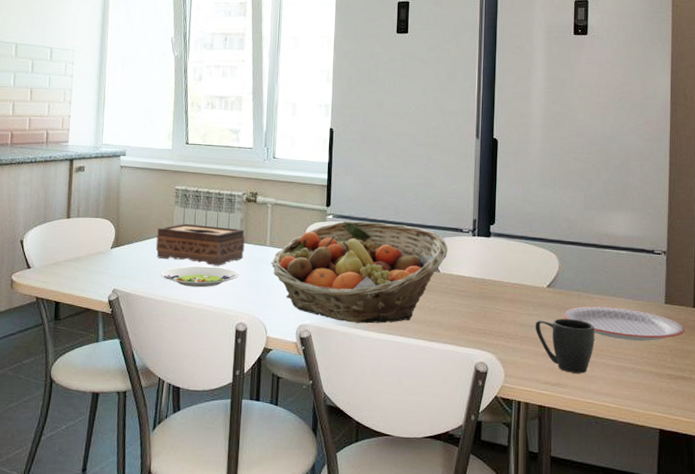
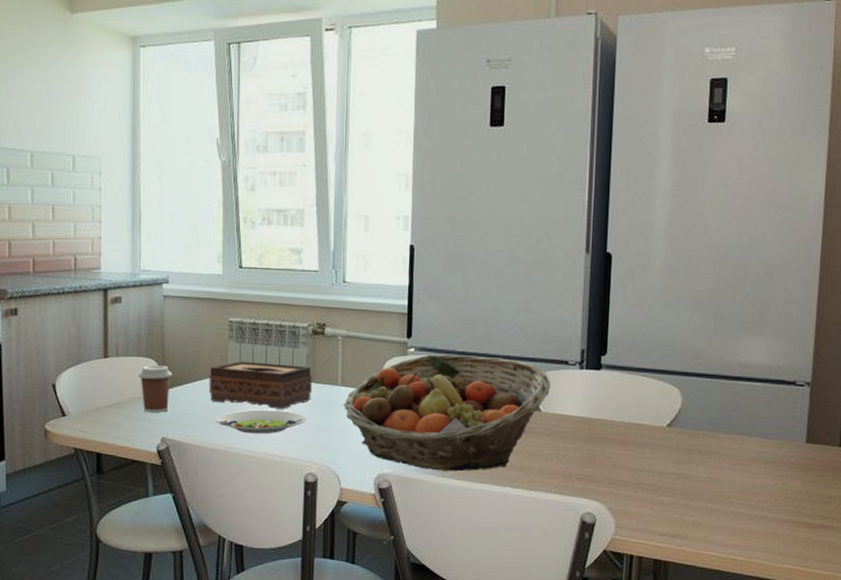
coffee cup: none [95,225,125,267] -> present [137,365,172,412]
mug: present [535,318,595,374] -> none [651,461,722,524]
plate: present [563,306,685,341] -> none [685,447,828,486]

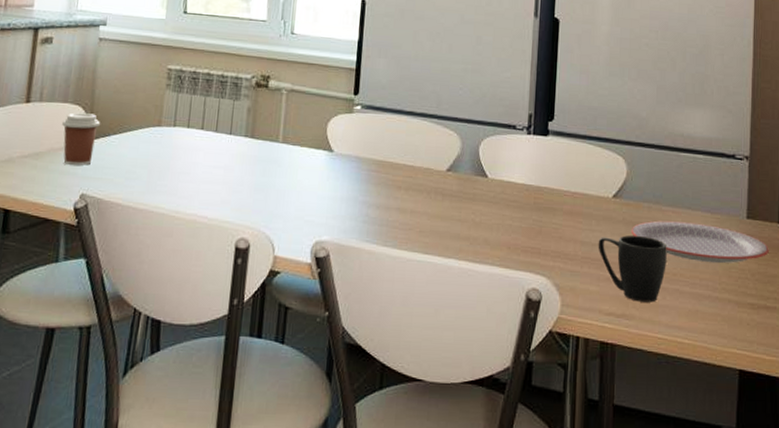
tissue box: present [209,361,313,409] -> none [138,111,252,166]
salad plate: present [215,409,307,434] -> none [143,165,243,194]
fruit basket: present [343,354,551,472] -> none [283,113,499,240]
mug: none [651,461,722,524] -> present [598,235,667,303]
plate: none [685,447,828,486] -> present [631,220,769,263]

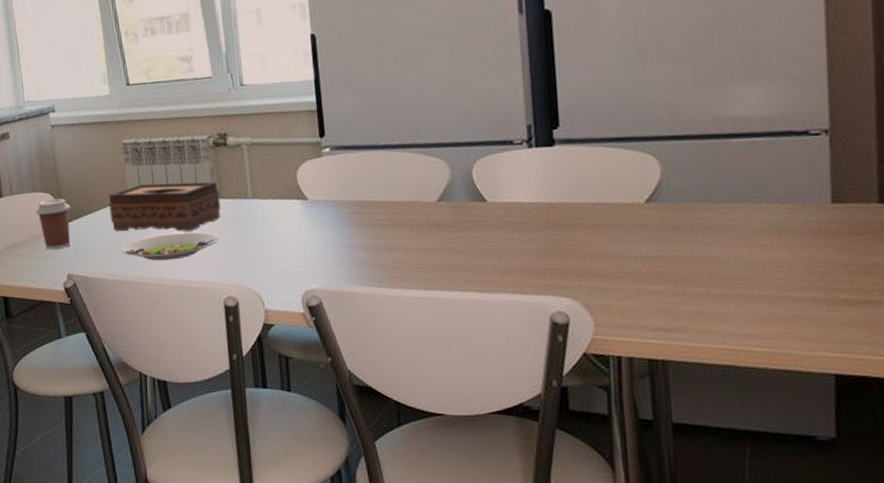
tissue box: none [138,111,252,166] -> present [108,181,222,232]
salad plate: none [143,165,243,194] -> present [121,232,219,261]
mug: present [598,235,667,303] -> none [632,240,725,313]
plate: present [631,220,769,263] -> none [673,216,867,260]

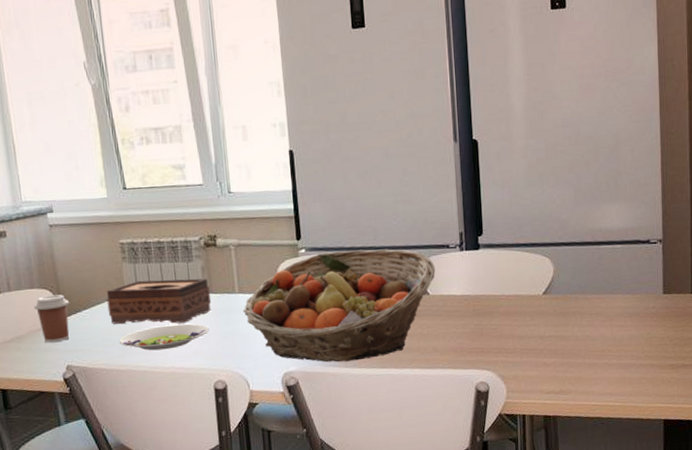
fruit basket: none [257,146,496,281] -> present [243,249,436,362]

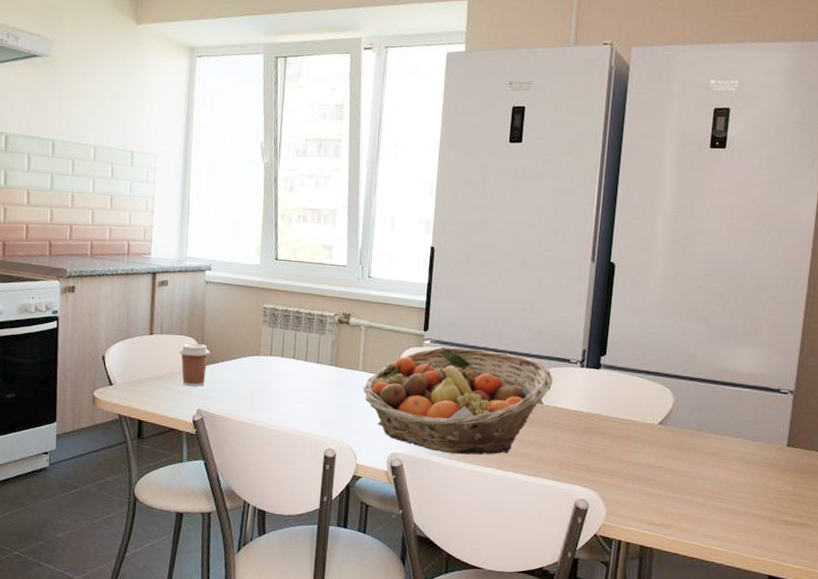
tissue box: present [106,278,212,325] -> none [242,343,336,389]
salad plate: present [119,323,209,351] -> none [246,388,329,411]

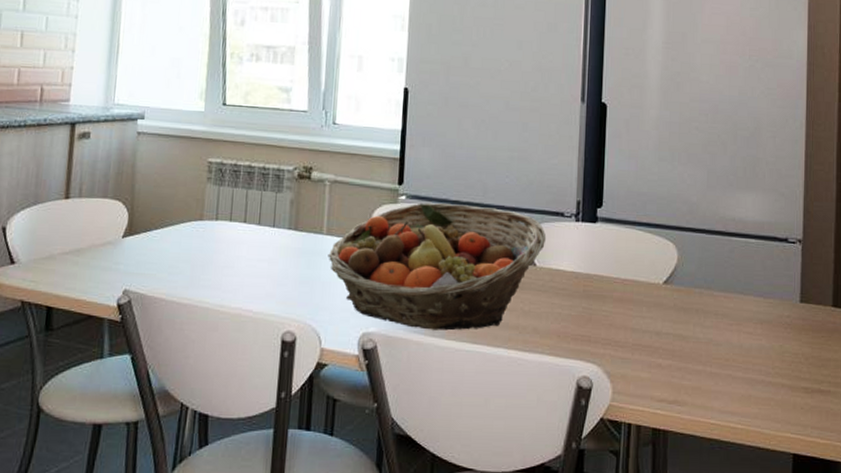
coffee cup: present [179,343,210,387] -> none [101,208,141,261]

